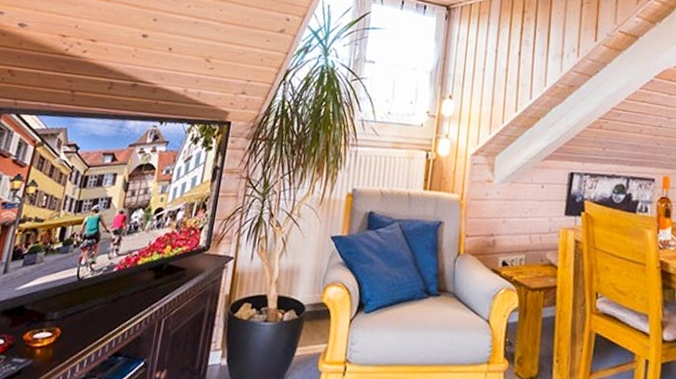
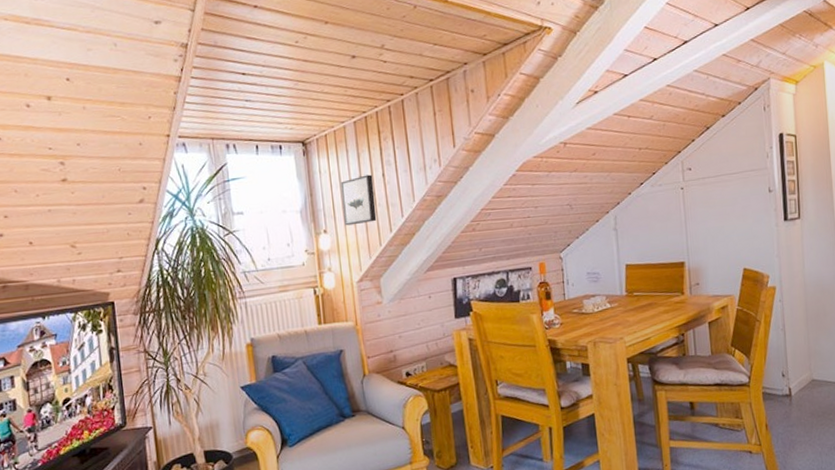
wall art: none [471,50,509,98] -> present [340,174,377,226]

